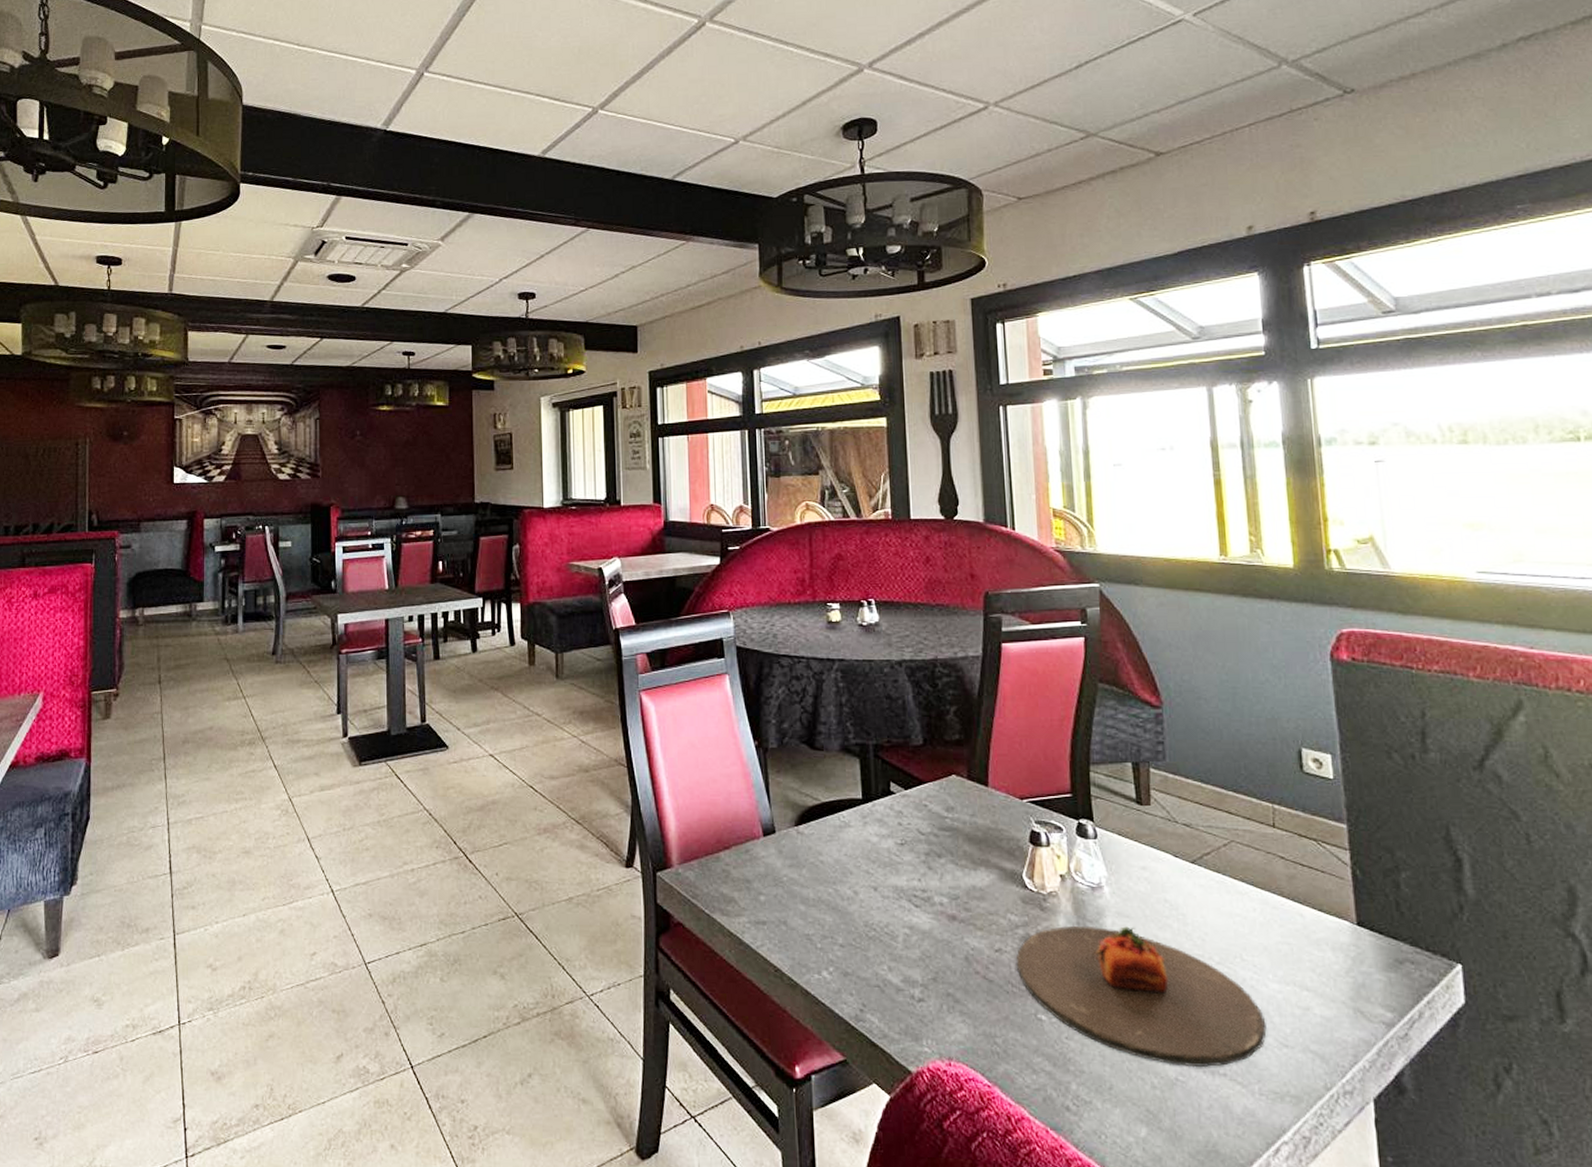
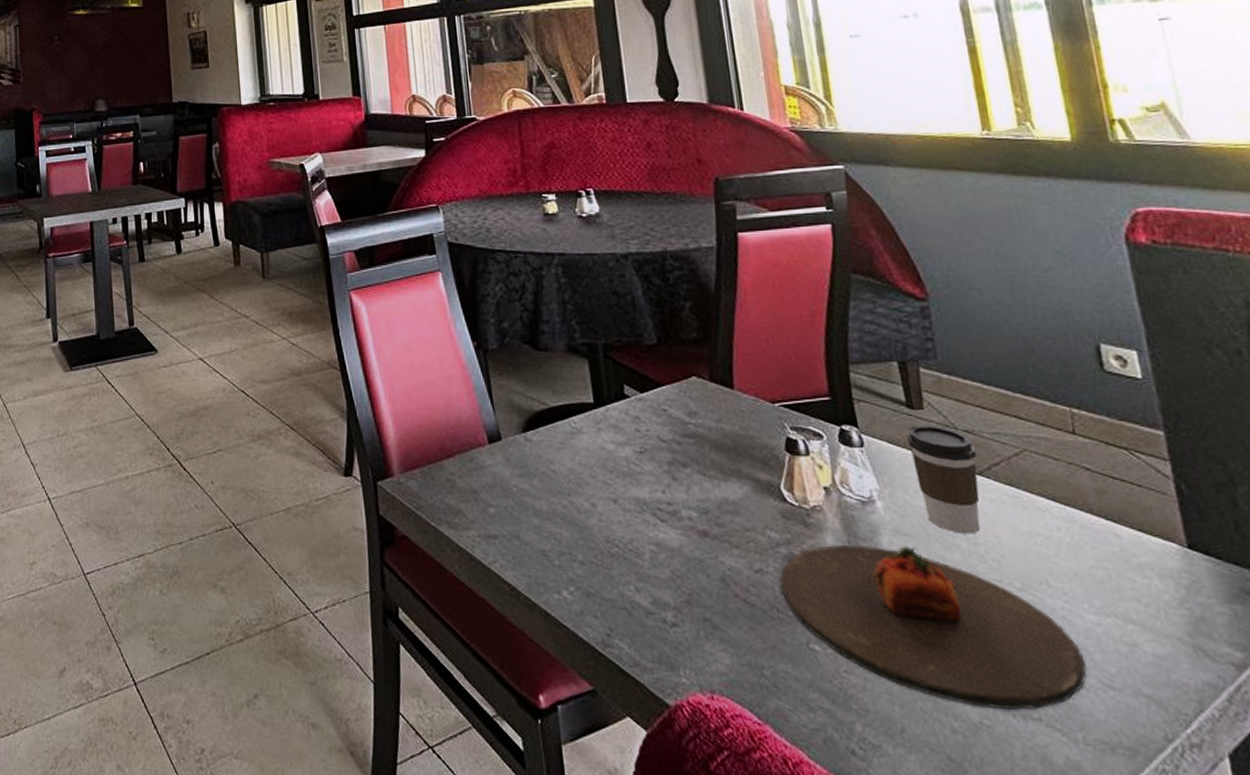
coffee cup: none [1134,819,1192,915] -> present [906,425,981,534]

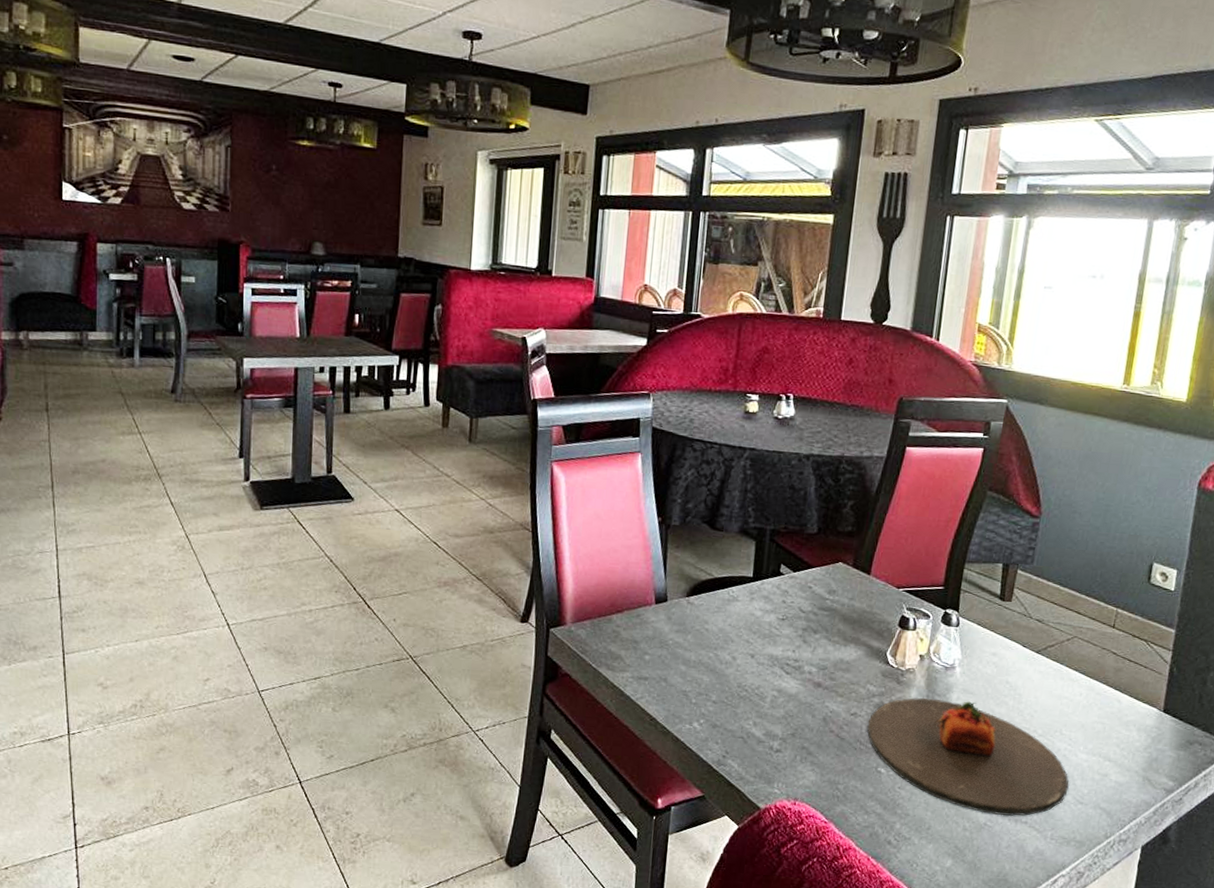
coffee cup: present [906,425,981,534] -> none [990,613,1040,695]

